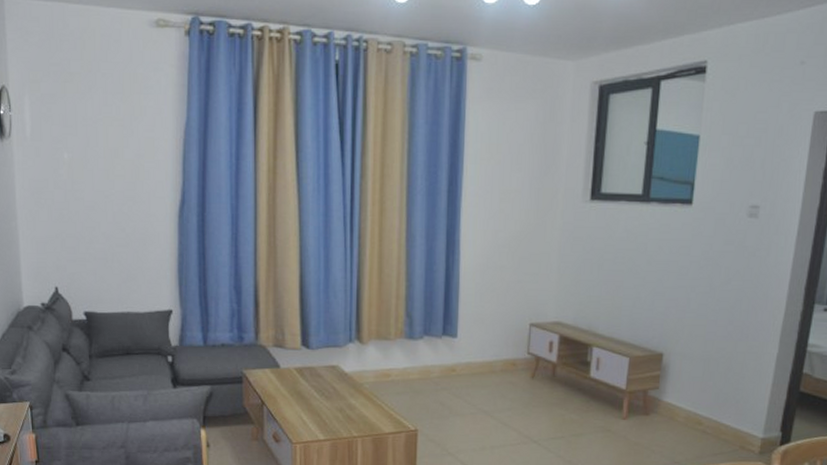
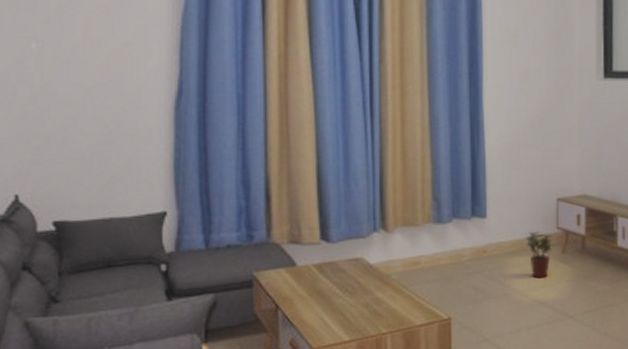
potted plant: none [495,355,524,402] -> present [526,232,554,280]

